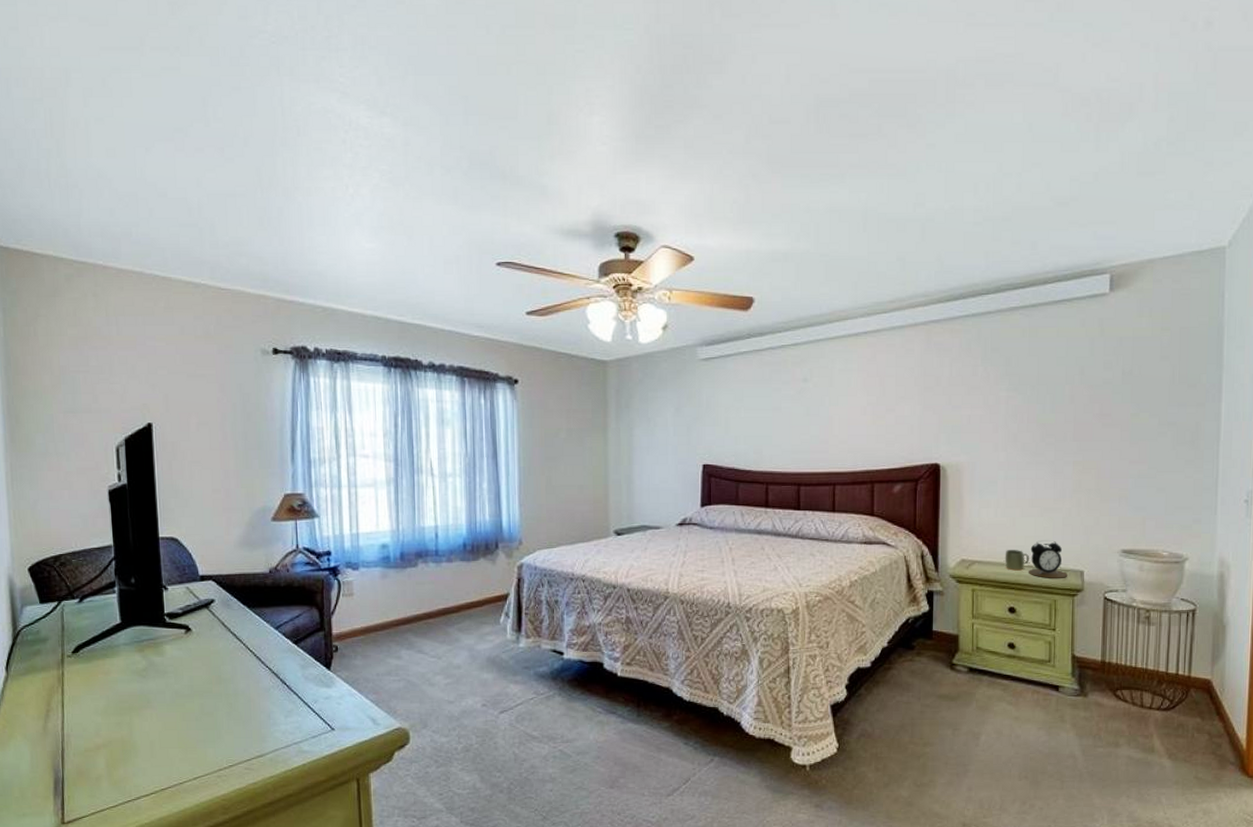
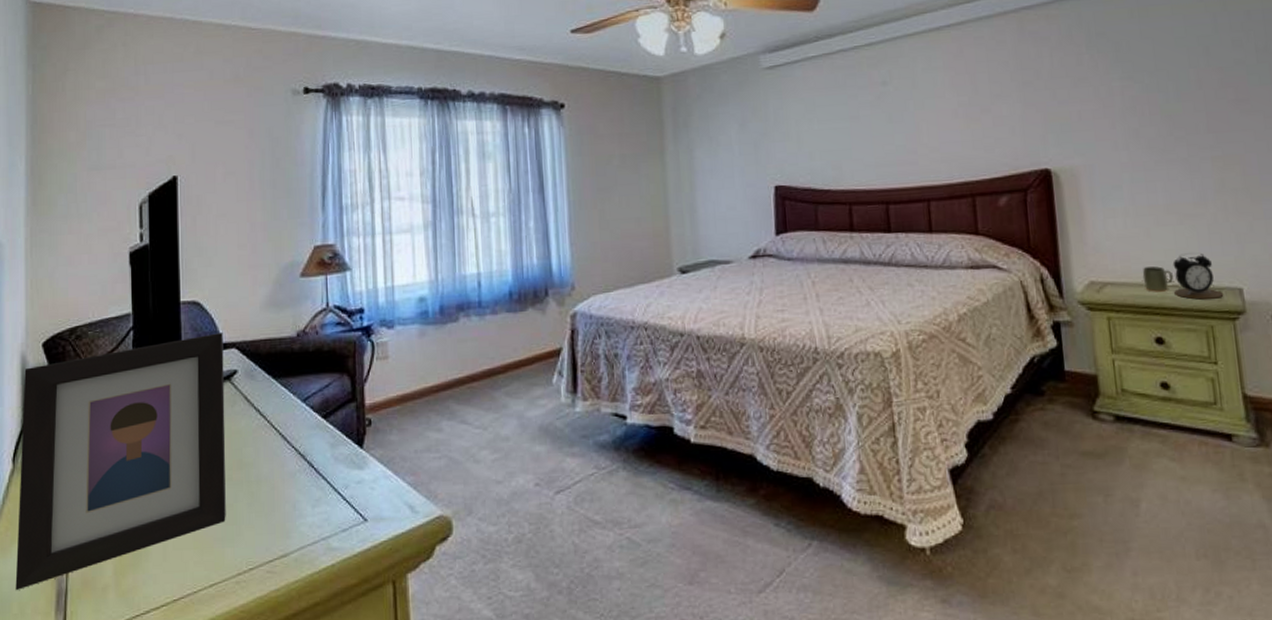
picture frame: none [12,566,207,777] -> present [15,333,226,590]

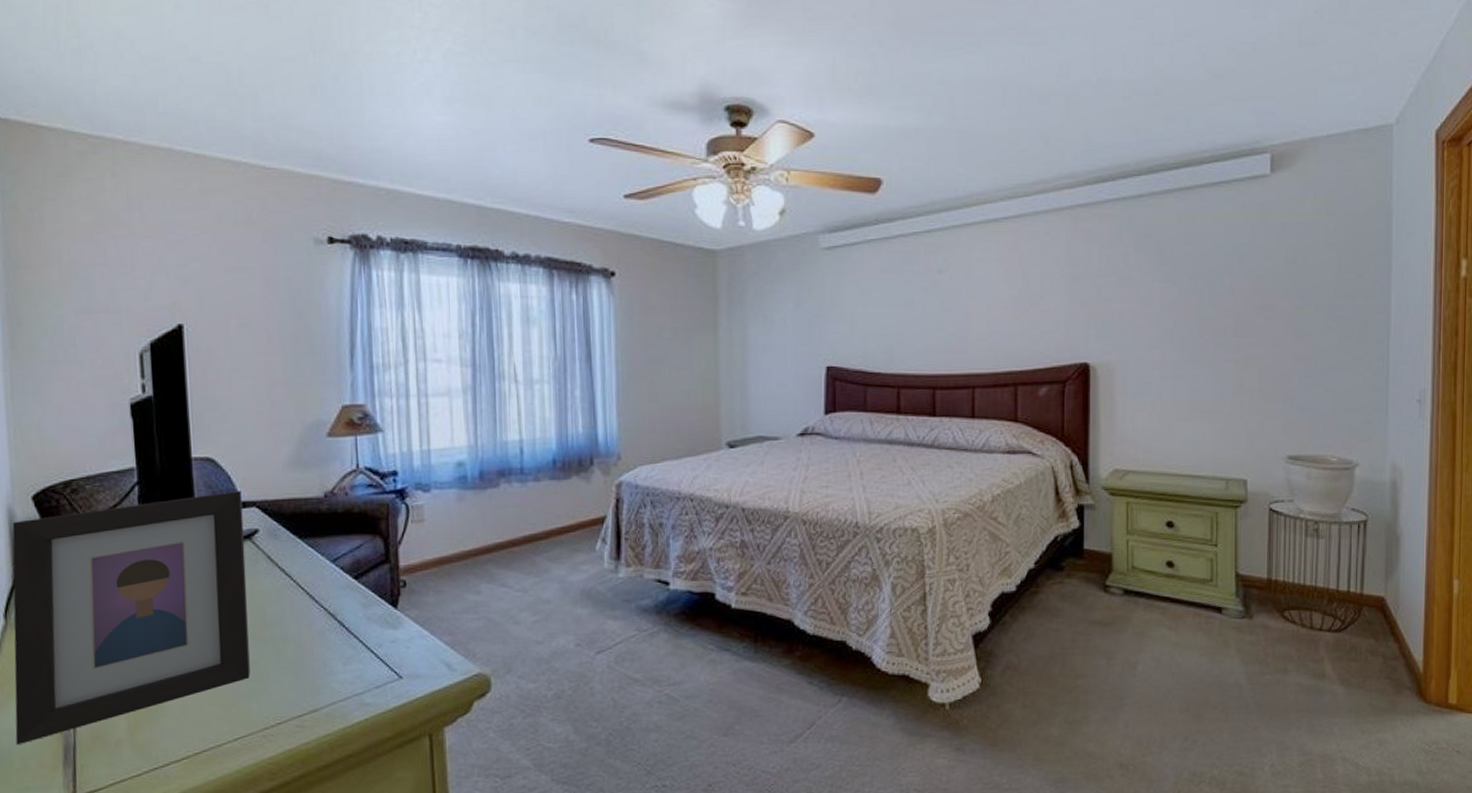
mug: present [1142,266,1173,292] -> none [1161,458,1188,481]
alarm clock: present [1172,252,1224,300] -> none [1188,445,1230,489]

